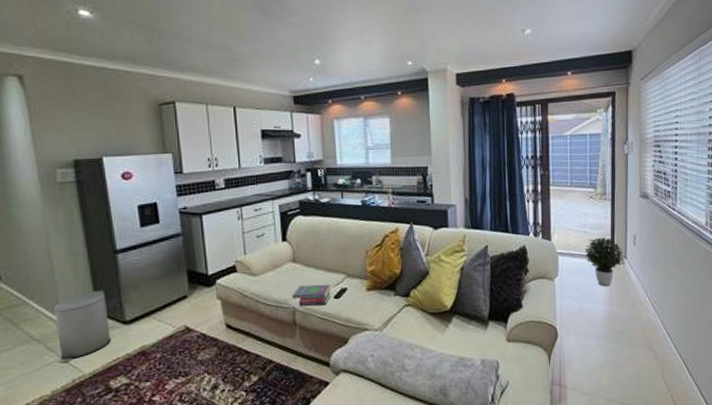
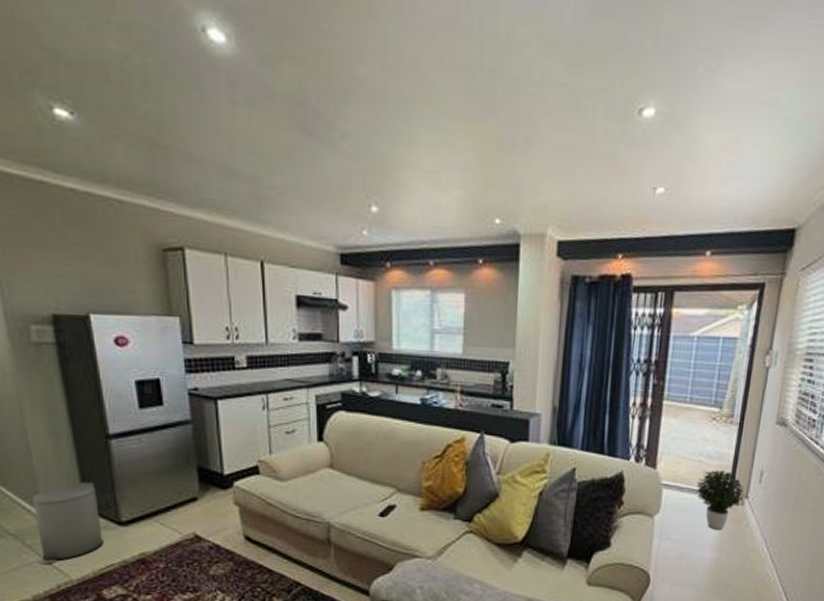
books: present [292,284,331,306] -> none [328,497,375,524]

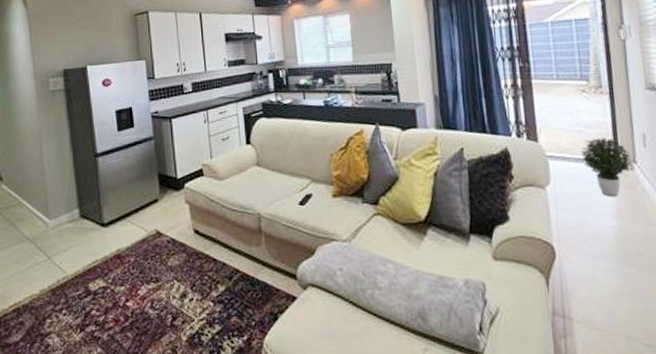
pedal bin: present [33,482,103,563] -> none [44,192,91,262]

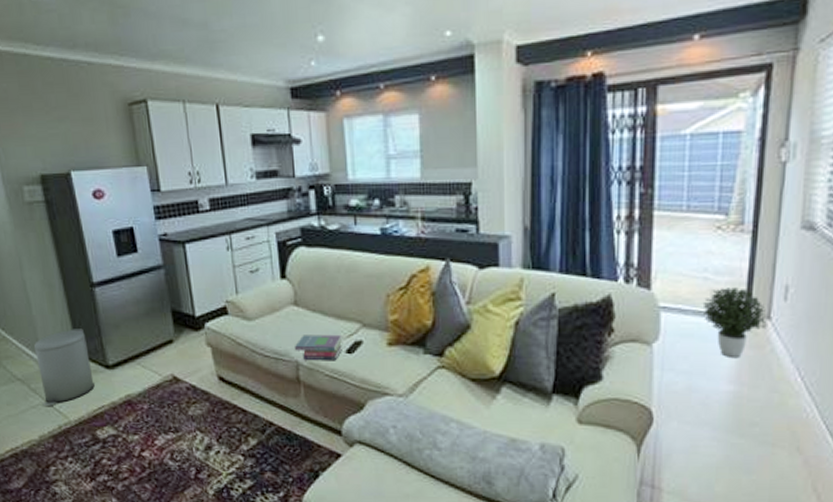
pedal bin: none [44,192,91,262] -> present [34,329,95,406]
books: none [257,189,296,213] -> present [295,334,342,361]

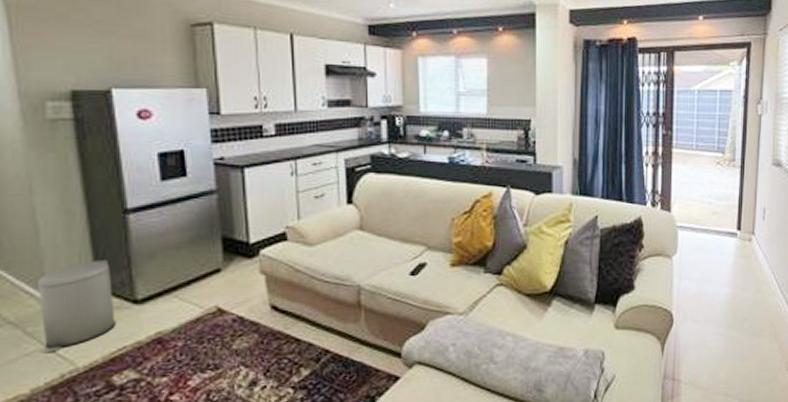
books: present [295,334,342,361] -> none [358,257,406,284]
potted plant: present [702,287,766,359] -> none [708,210,751,267]

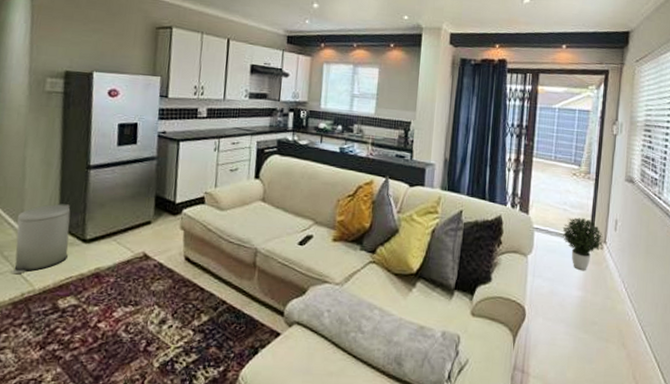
potted plant: none [708,210,751,267] -> present [562,217,603,271]

